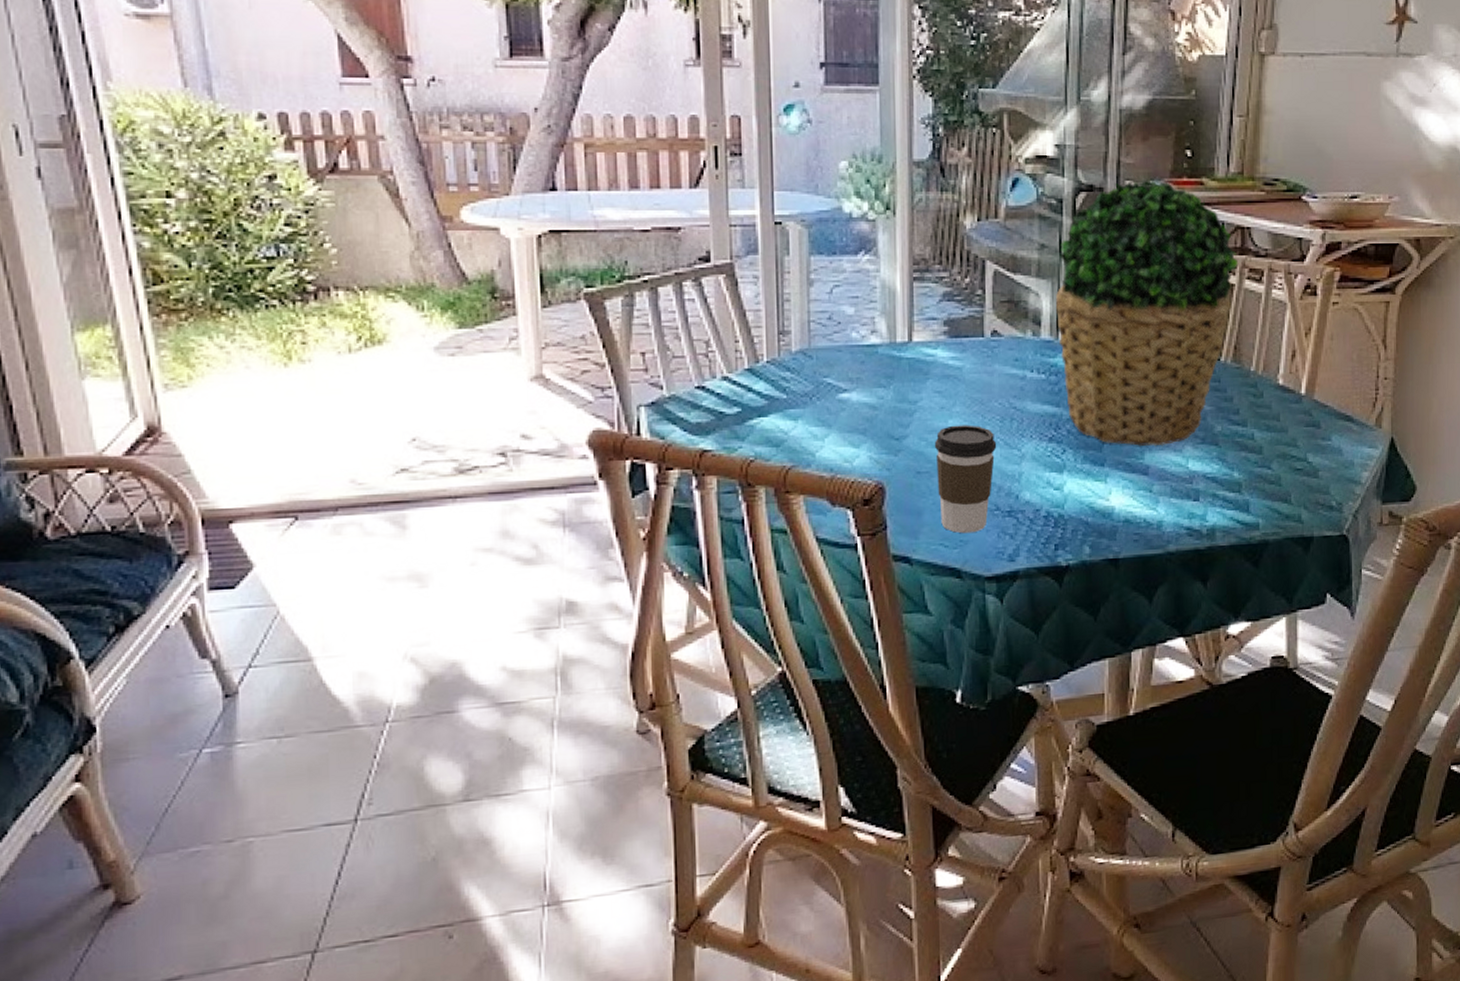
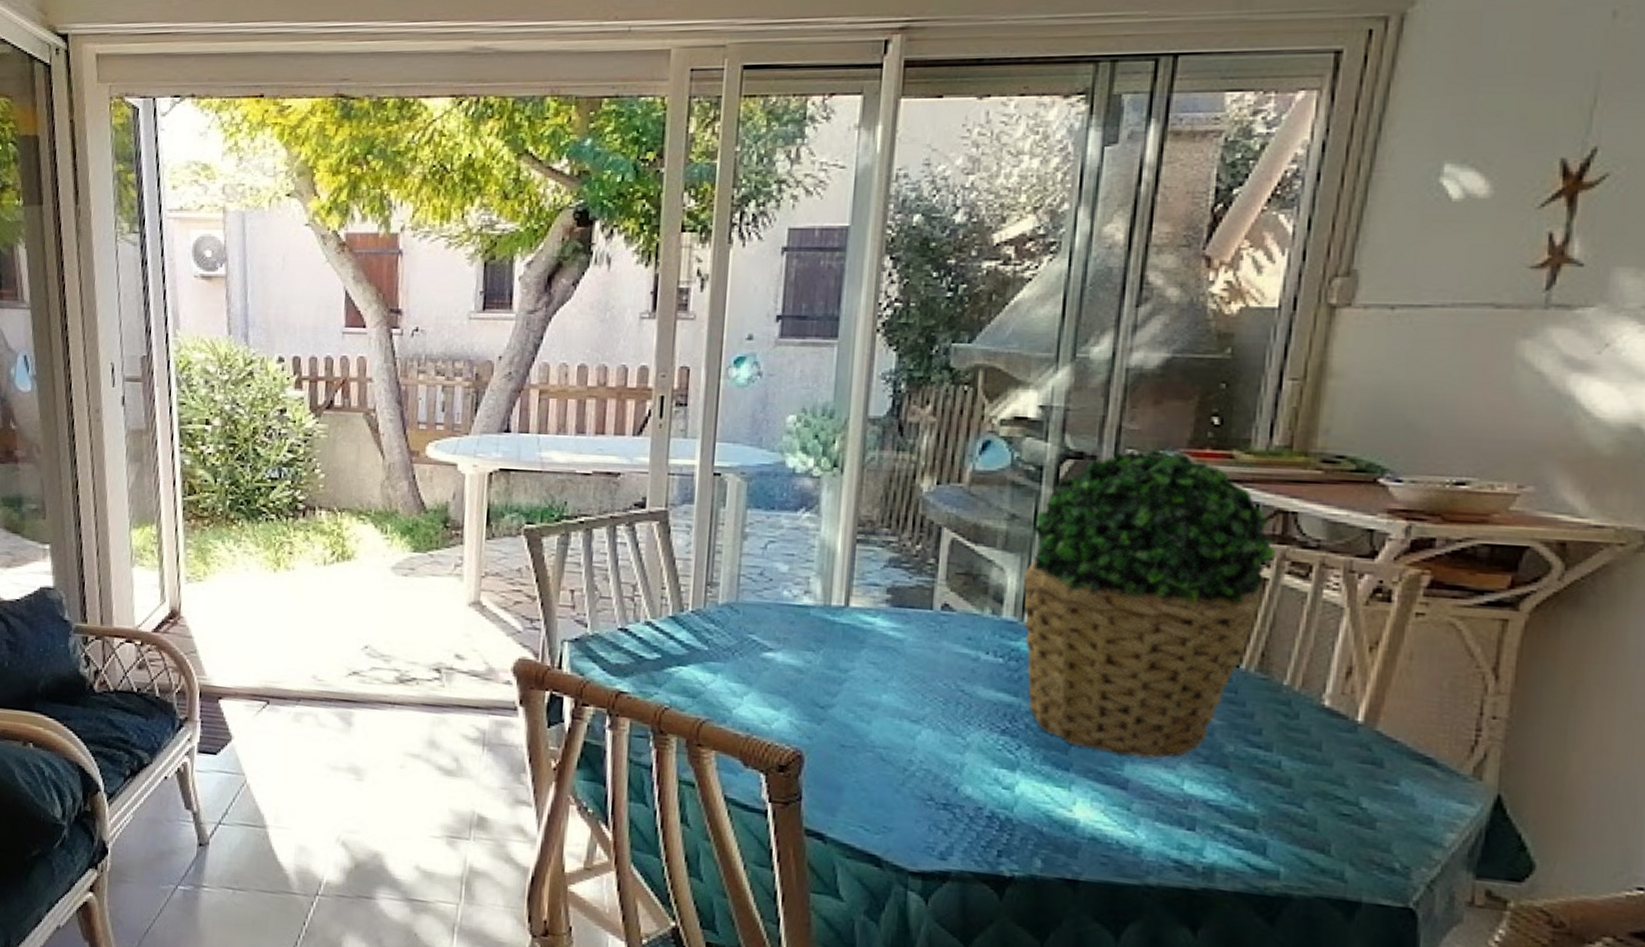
coffee cup: present [934,425,997,534] -> none [862,700,937,821]

